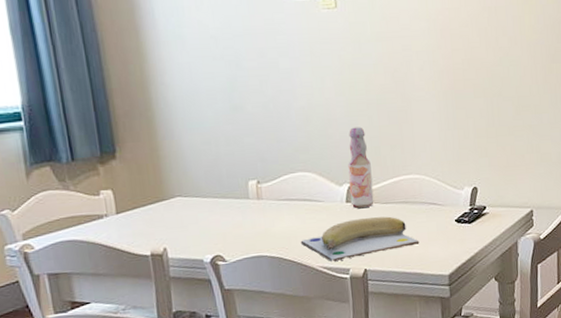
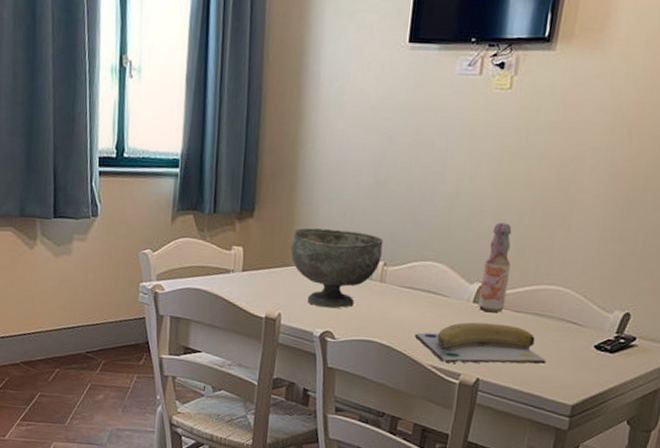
decorative bowl: none [161,156,254,234] -> present [290,228,383,309]

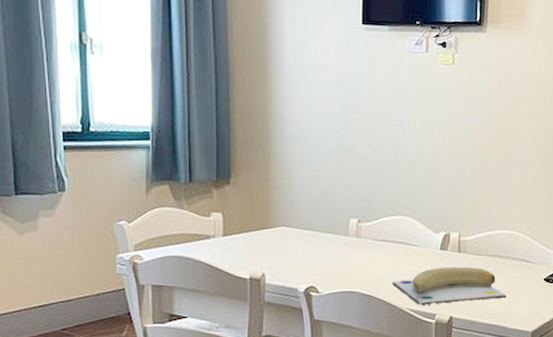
decorative bowl: present [290,228,383,309] -> none [269,192,356,265]
bottle: present [478,222,512,313] -> none [444,178,468,257]

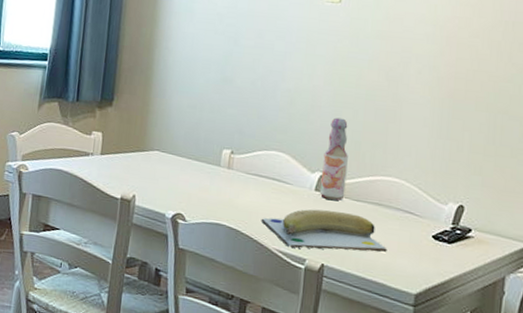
bottle: none [444,178,468,257] -> present [319,117,348,201]

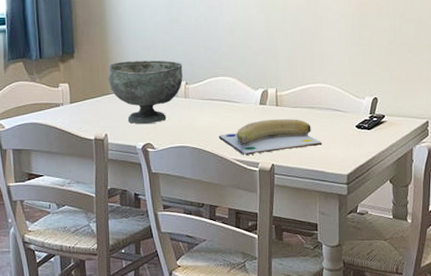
decorative bowl: none [145,117,230,192] -> present [108,60,183,125]
bottle: present [319,117,348,201] -> none [263,40,284,111]

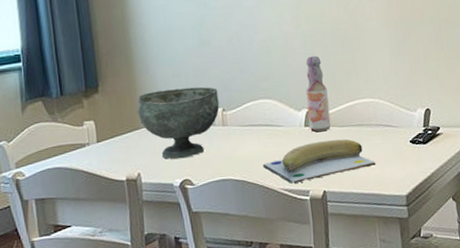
bottle: none [263,40,284,111] -> present [306,56,331,132]

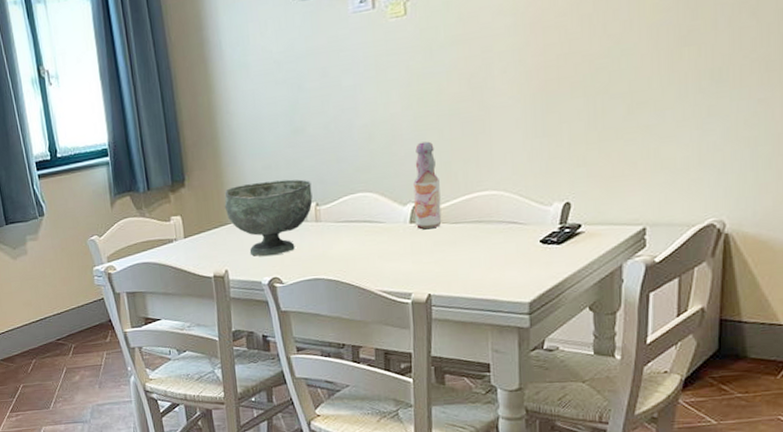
banana: present [262,139,376,184] -> none [359,237,495,285]

